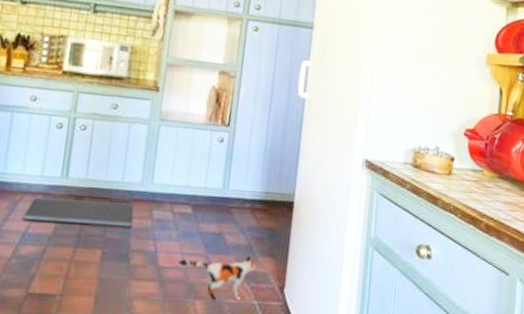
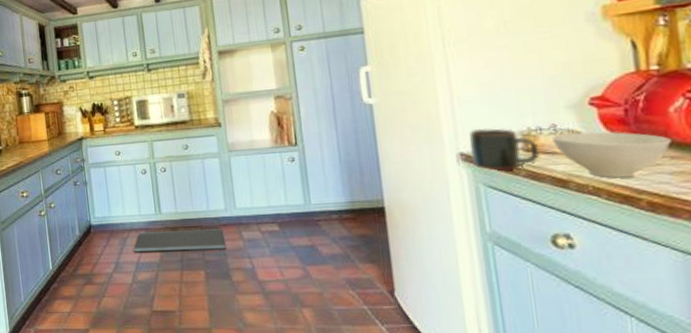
cat: present [178,256,256,301] -> none [277,264,357,309]
mug: none [372,139,423,182] -> present [469,128,539,171]
bowl: none [433,155,510,202] -> present [551,131,673,179]

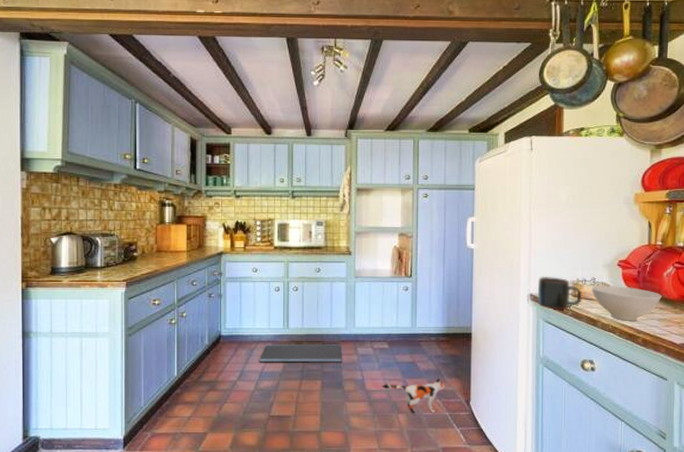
cat: none [277,264,357,309] -> present [382,378,444,414]

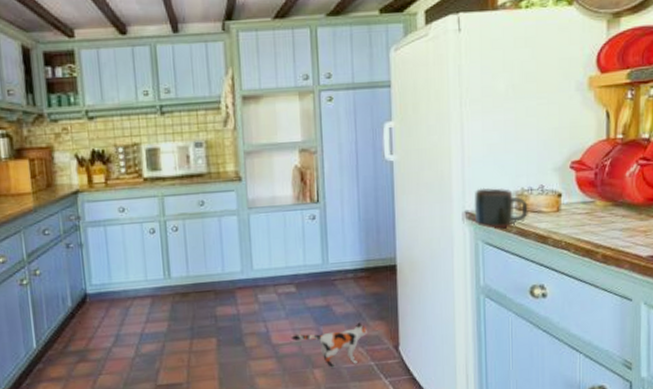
door mat: present [258,343,342,364] -> none [136,292,240,323]
bowl: present [591,285,663,321] -> none [539,192,625,235]

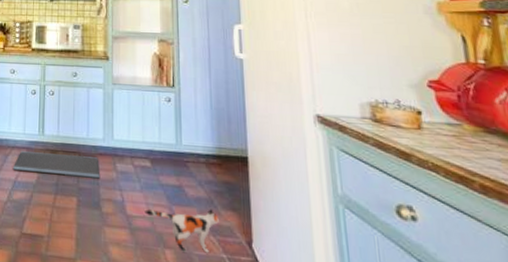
door mat: none [136,292,240,323] -> present [12,151,99,179]
mug: present [474,187,528,228] -> none [325,94,386,138]

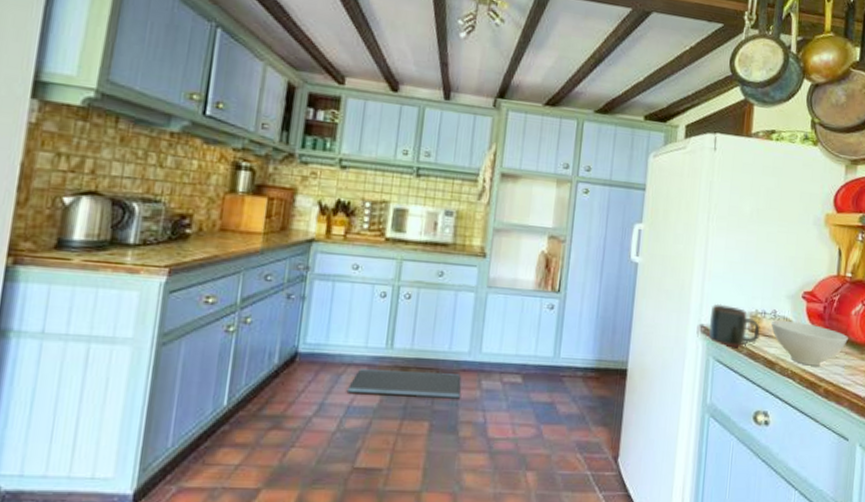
cat: present [144,209,219,253] -> none [508,426,588,473]
mug: none [325,94,386,138] -> present [708,303,760,347]
bowl: none [395,109,499,159] -> present [771,319,849,366]

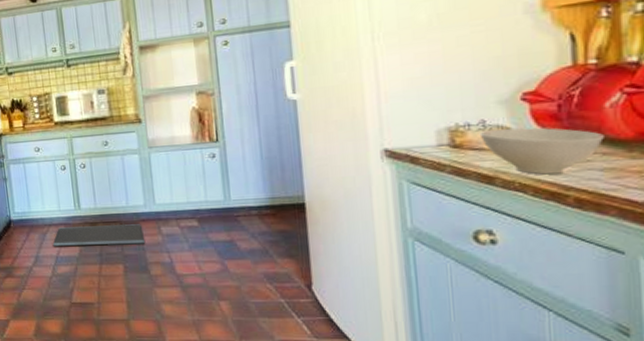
mug: present [708,303,760,347] -> none [394,124,466,167]

